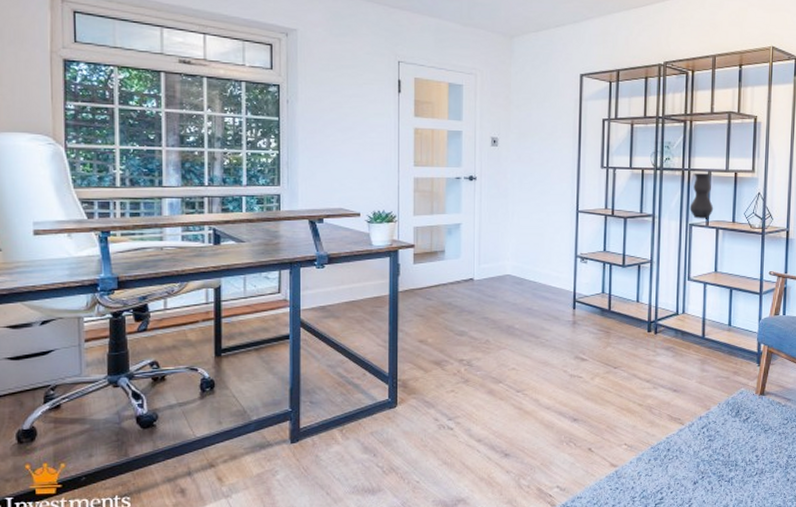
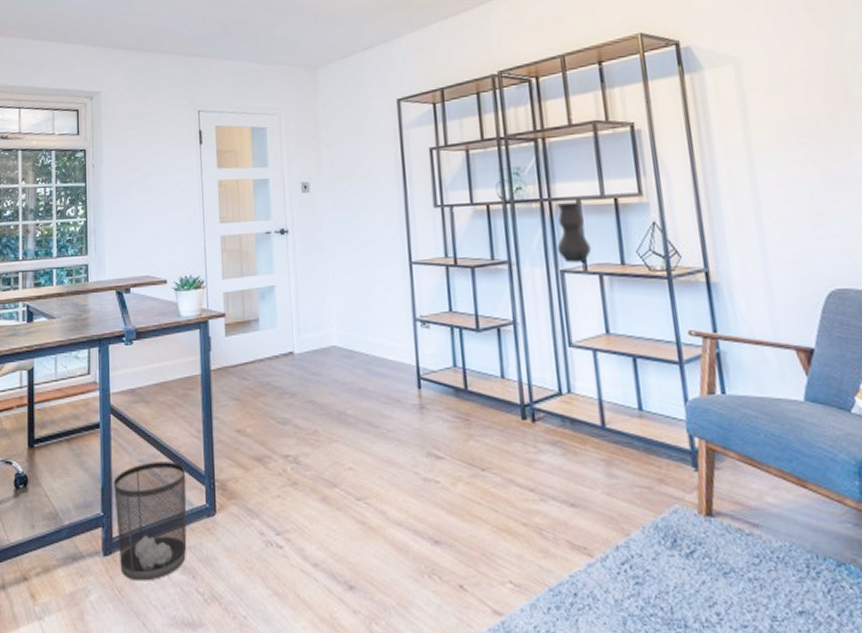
waste bin: none [302,366,371,461] -> present [114,462,187,581]

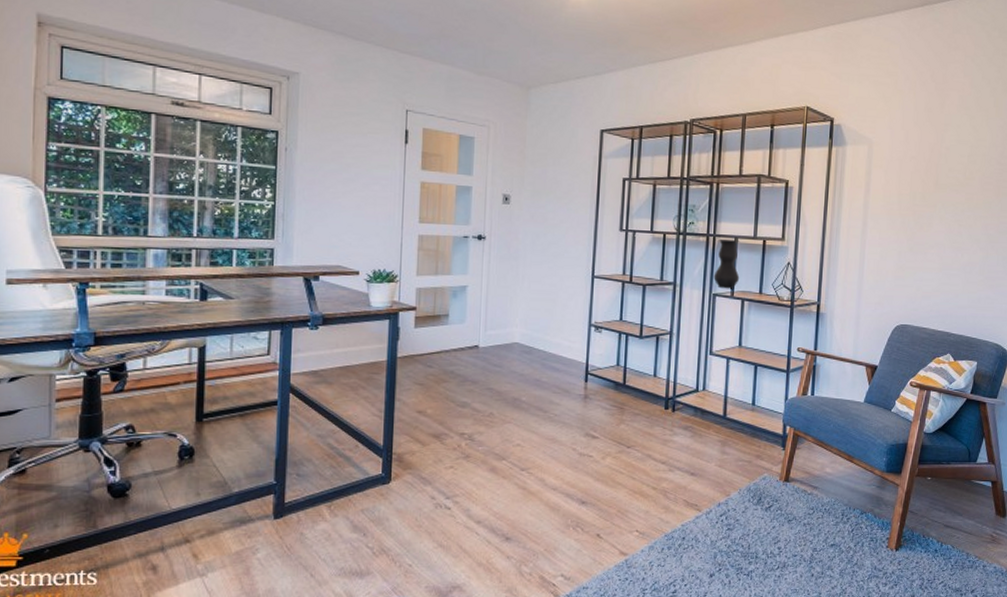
waste bin: present [114,462,187,581] -> none [289,437,364,539]

